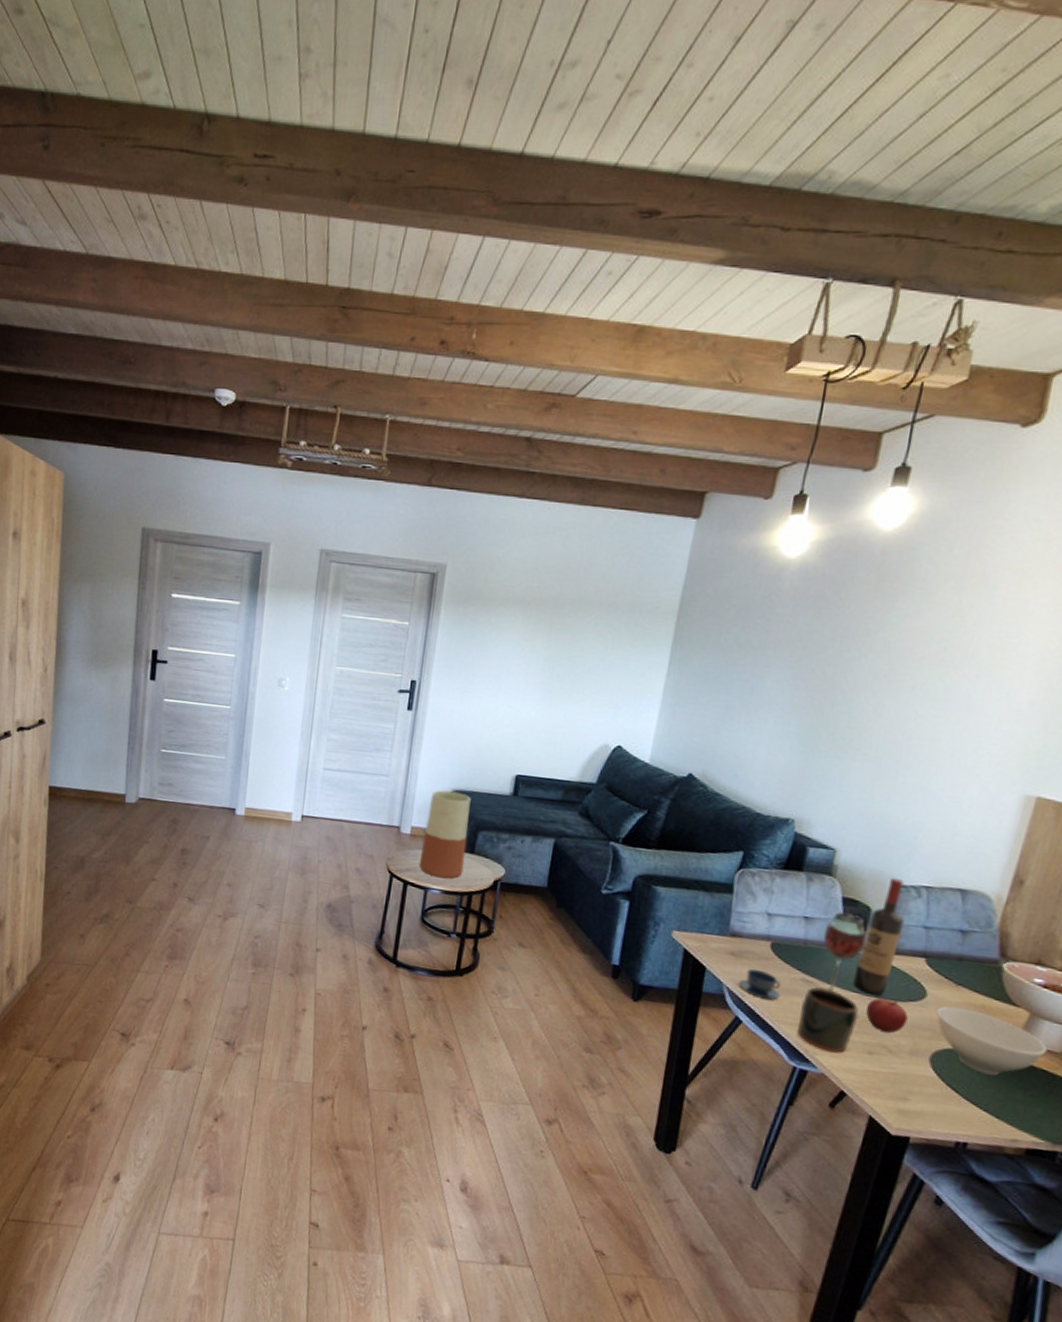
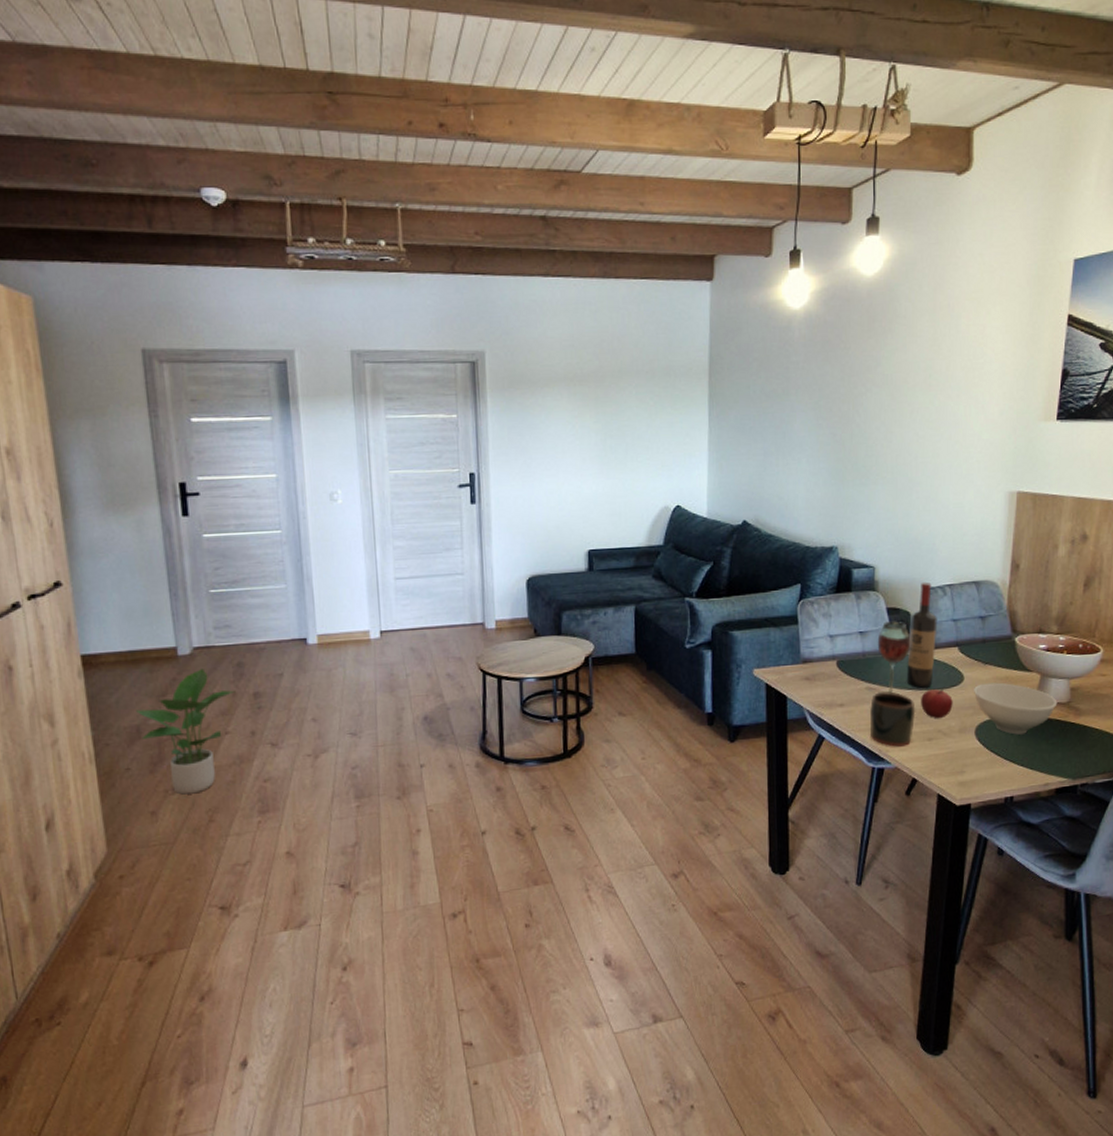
potted plant: none [84,818,167,928] -> present [136,668,236,795]
vase: present [418,790,471,879] -> none [509,577,554,666]
teacup: present [738,968,782,999] -> none [816,687,851,712]

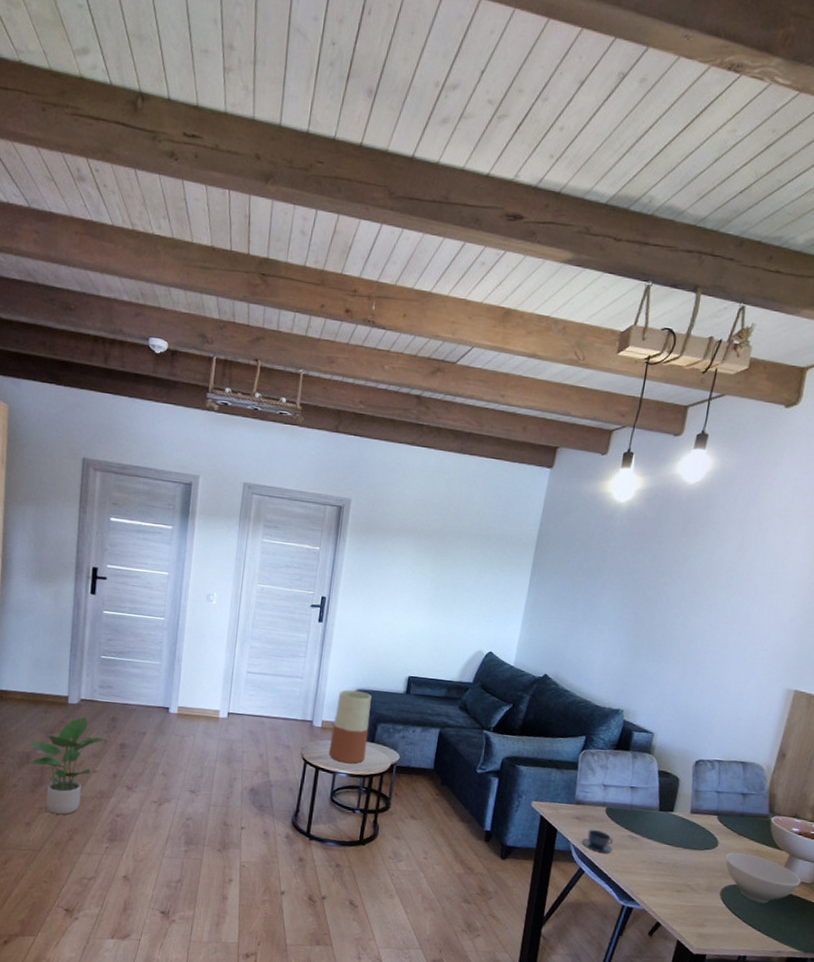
vase: none [509,577,554,666] -> present [328,689,372,764]
teacup: none [816,687,851,712] -> present [582,829,614,852]
mug: present [869,692,916,747] -> none [625,842,670,893]
wineglass: present [877,621,911,695] -> none [638,782,676,848]
wine bottle: present [906,581,937,688] -> none [665,754,703,846]
fruit: present [921,689,953,719] -> none [675,848,705,876]

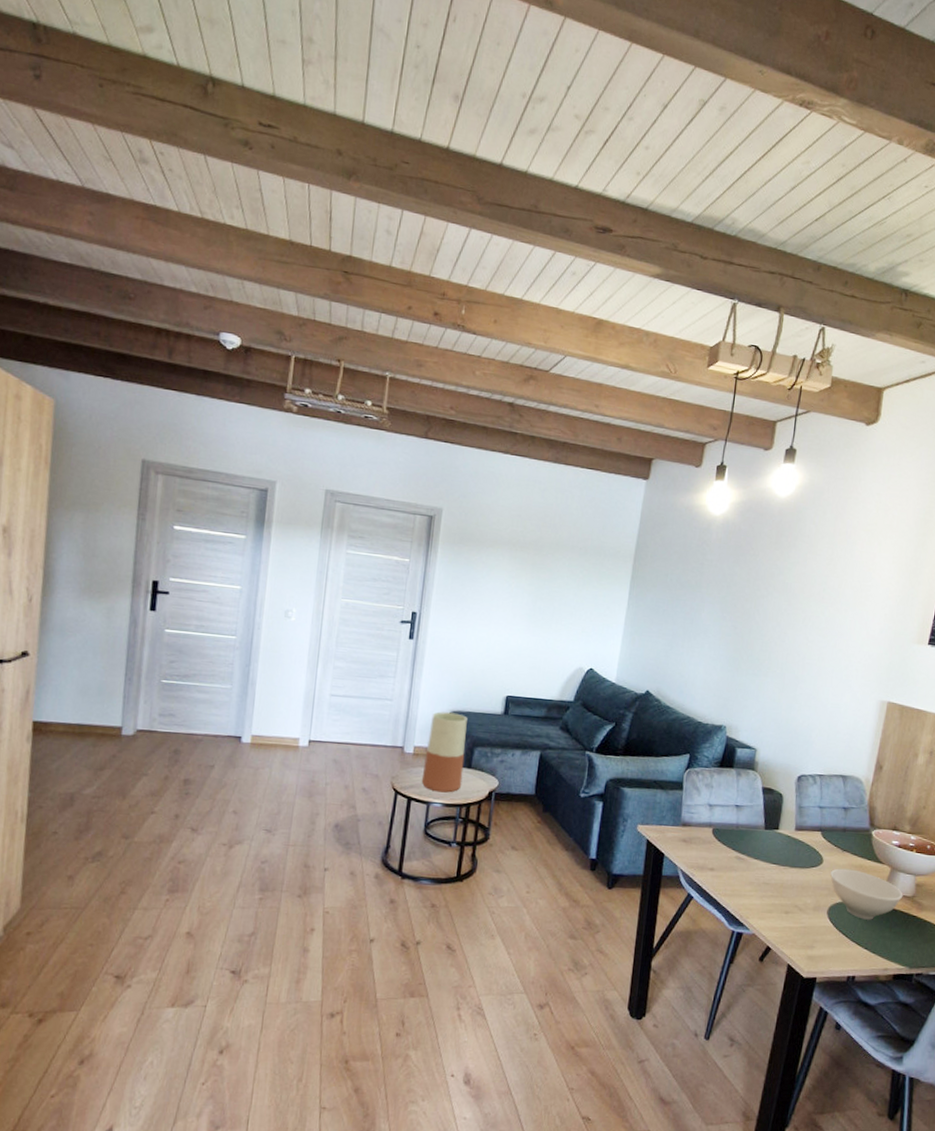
potted plant: present [29,717,107,815] -> none [73,750,168,865]
teacup: present [582,829,614,852] -> none [689,851,721,876]

